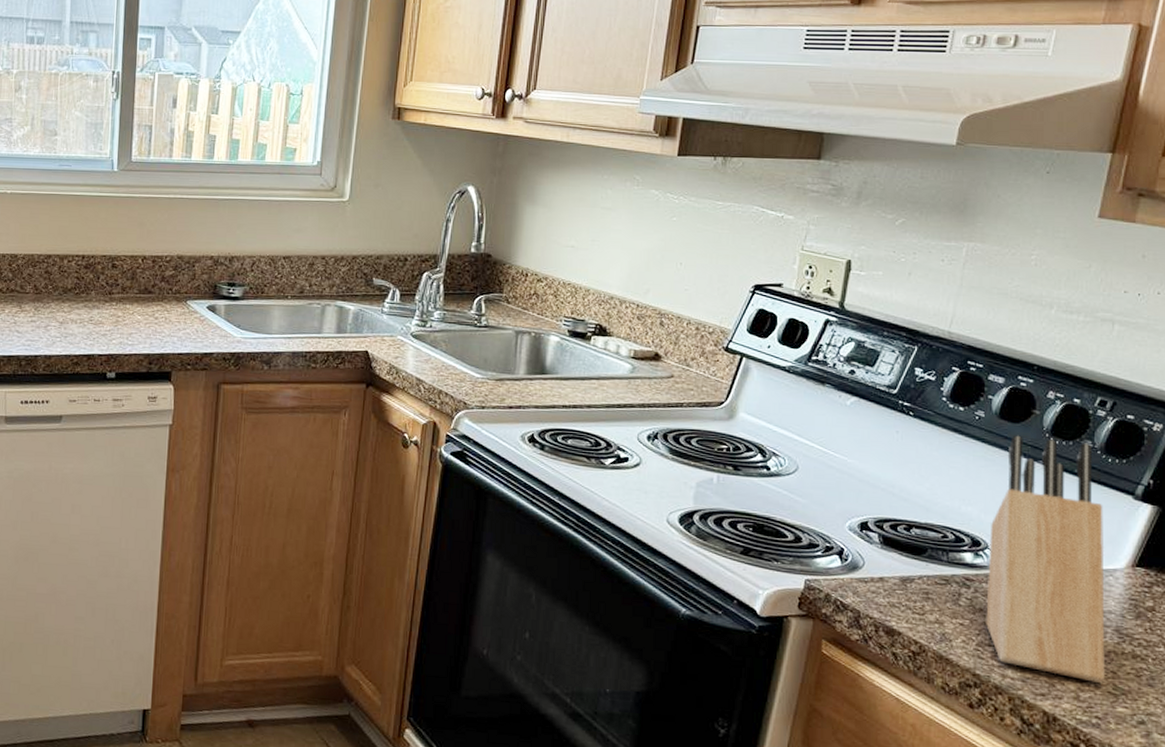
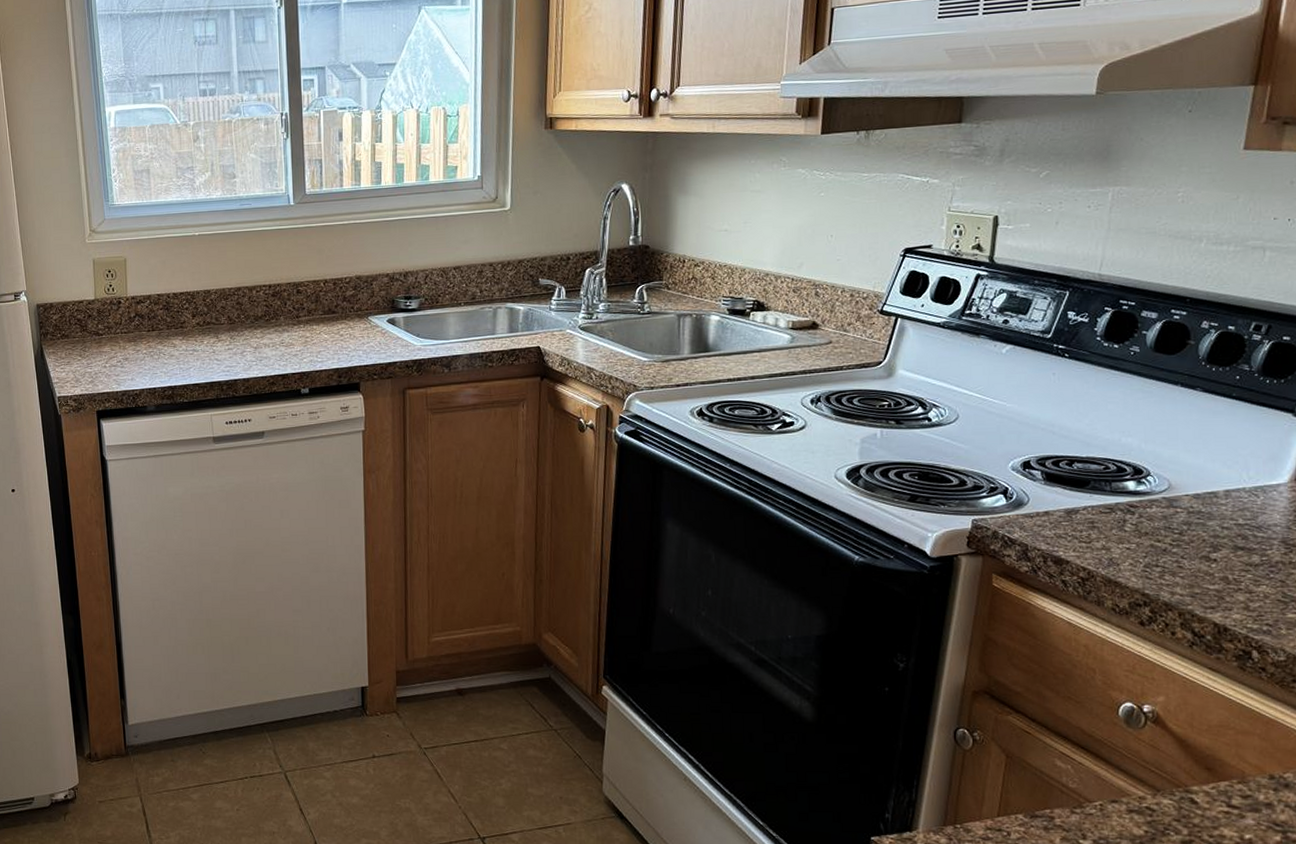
knife block: present [984,435,1106,683] -> none [1151,366,1275,592]

